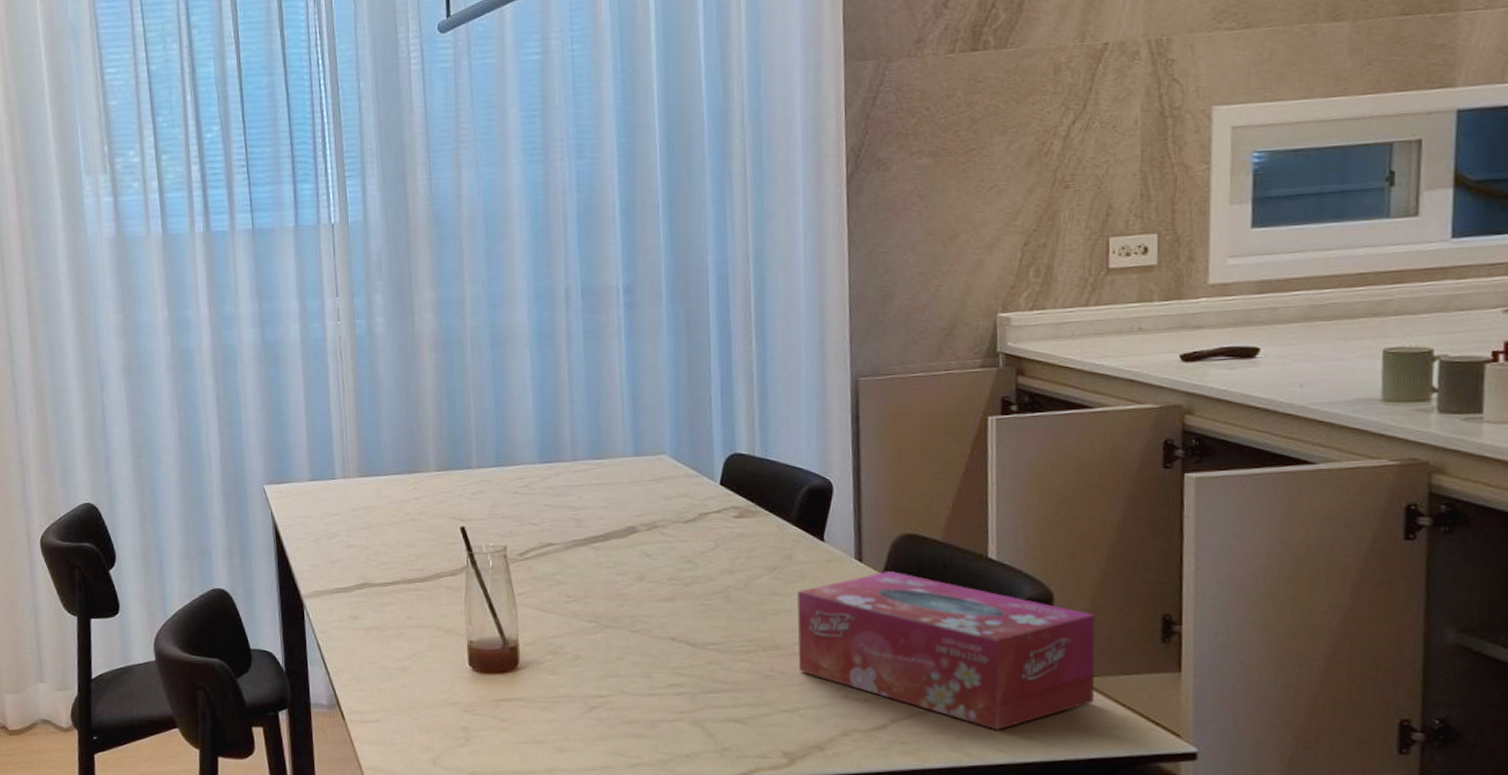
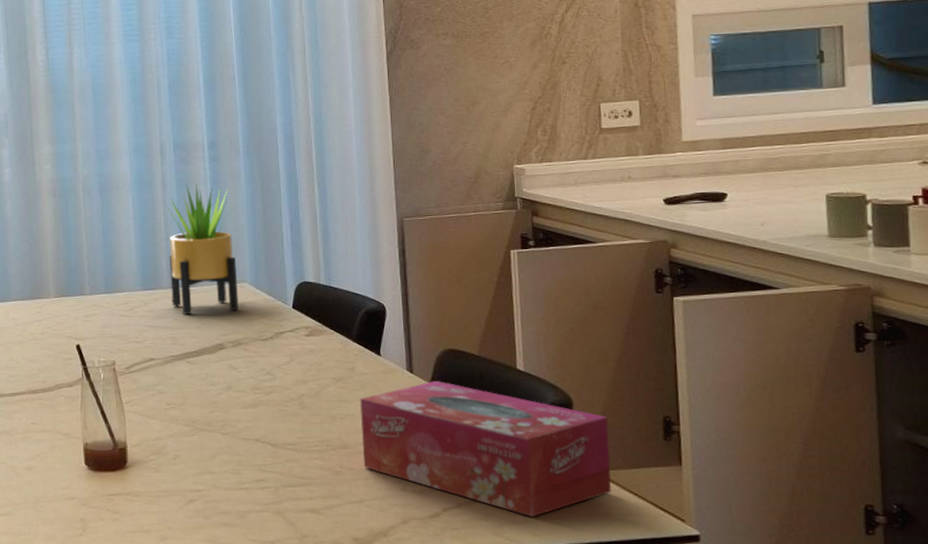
potted plant: none [570,335,656,492] -> present [165,183,239,314]

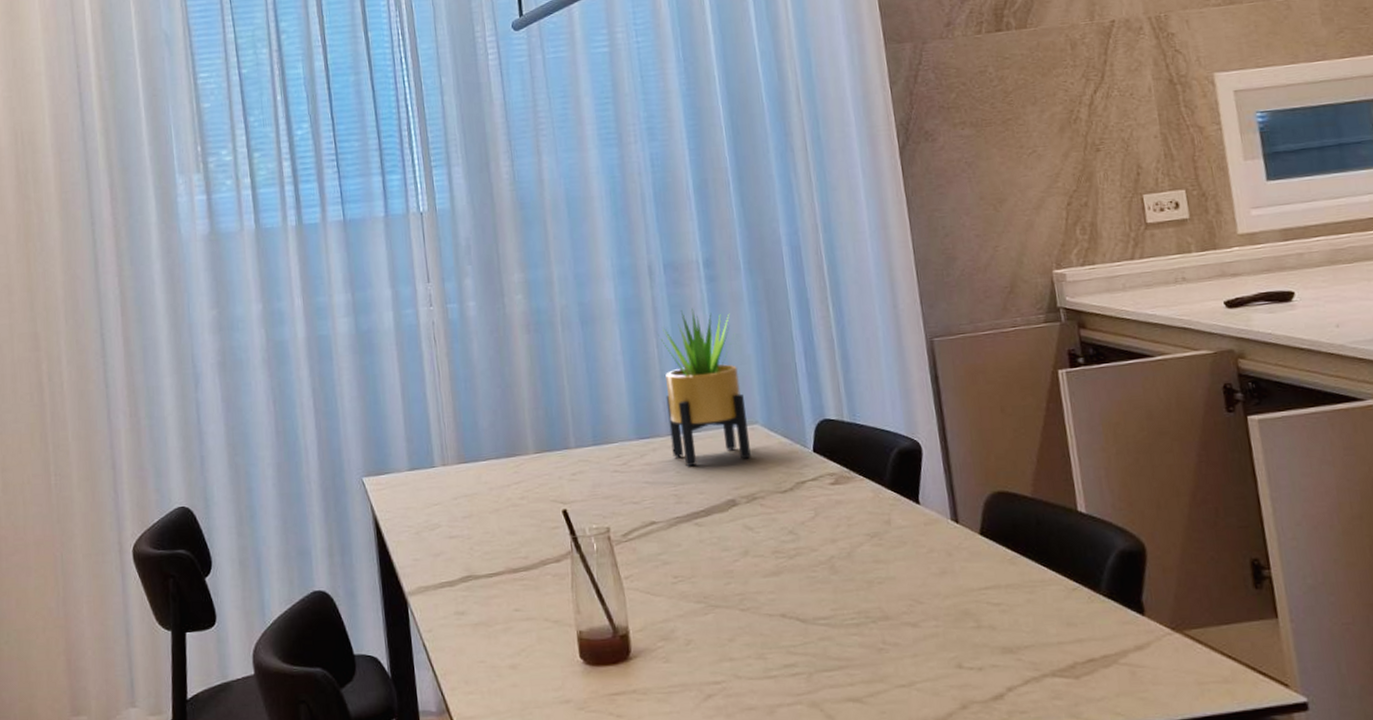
tissue box: present [359,380,611,517] -> none [900,530,1201,692]

